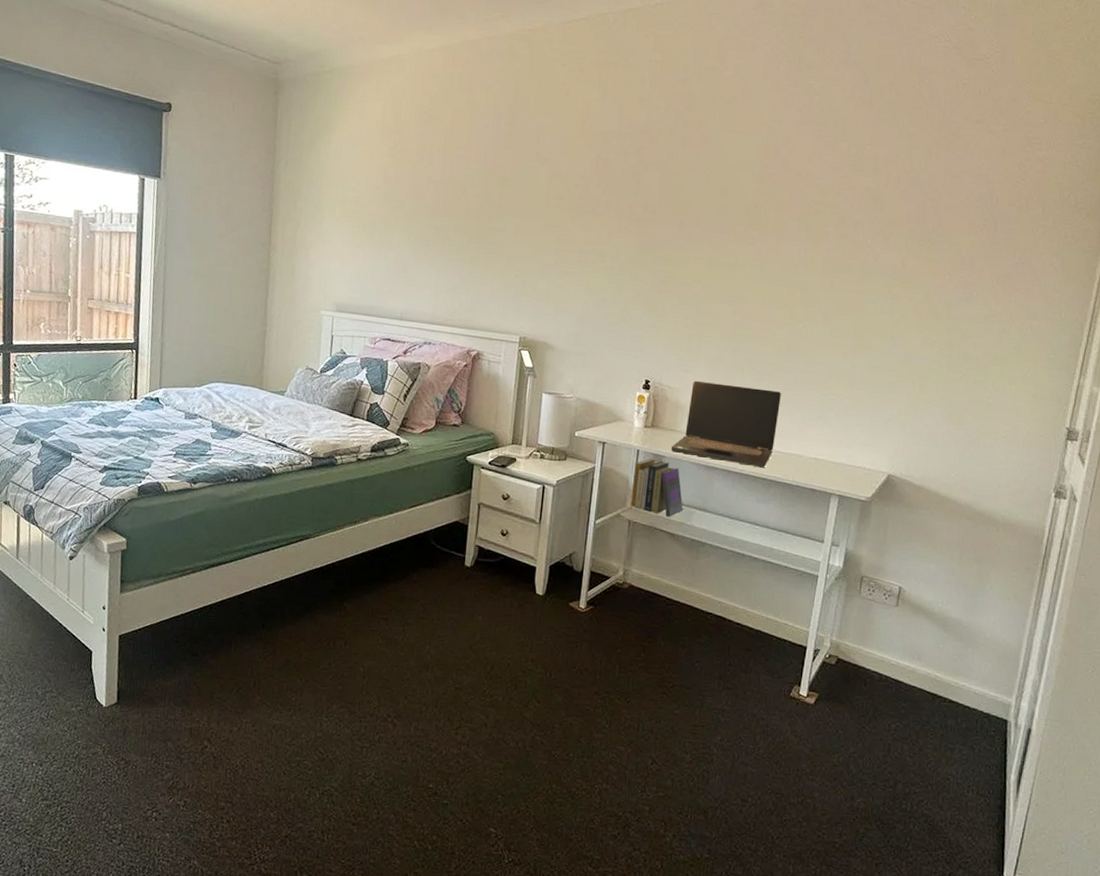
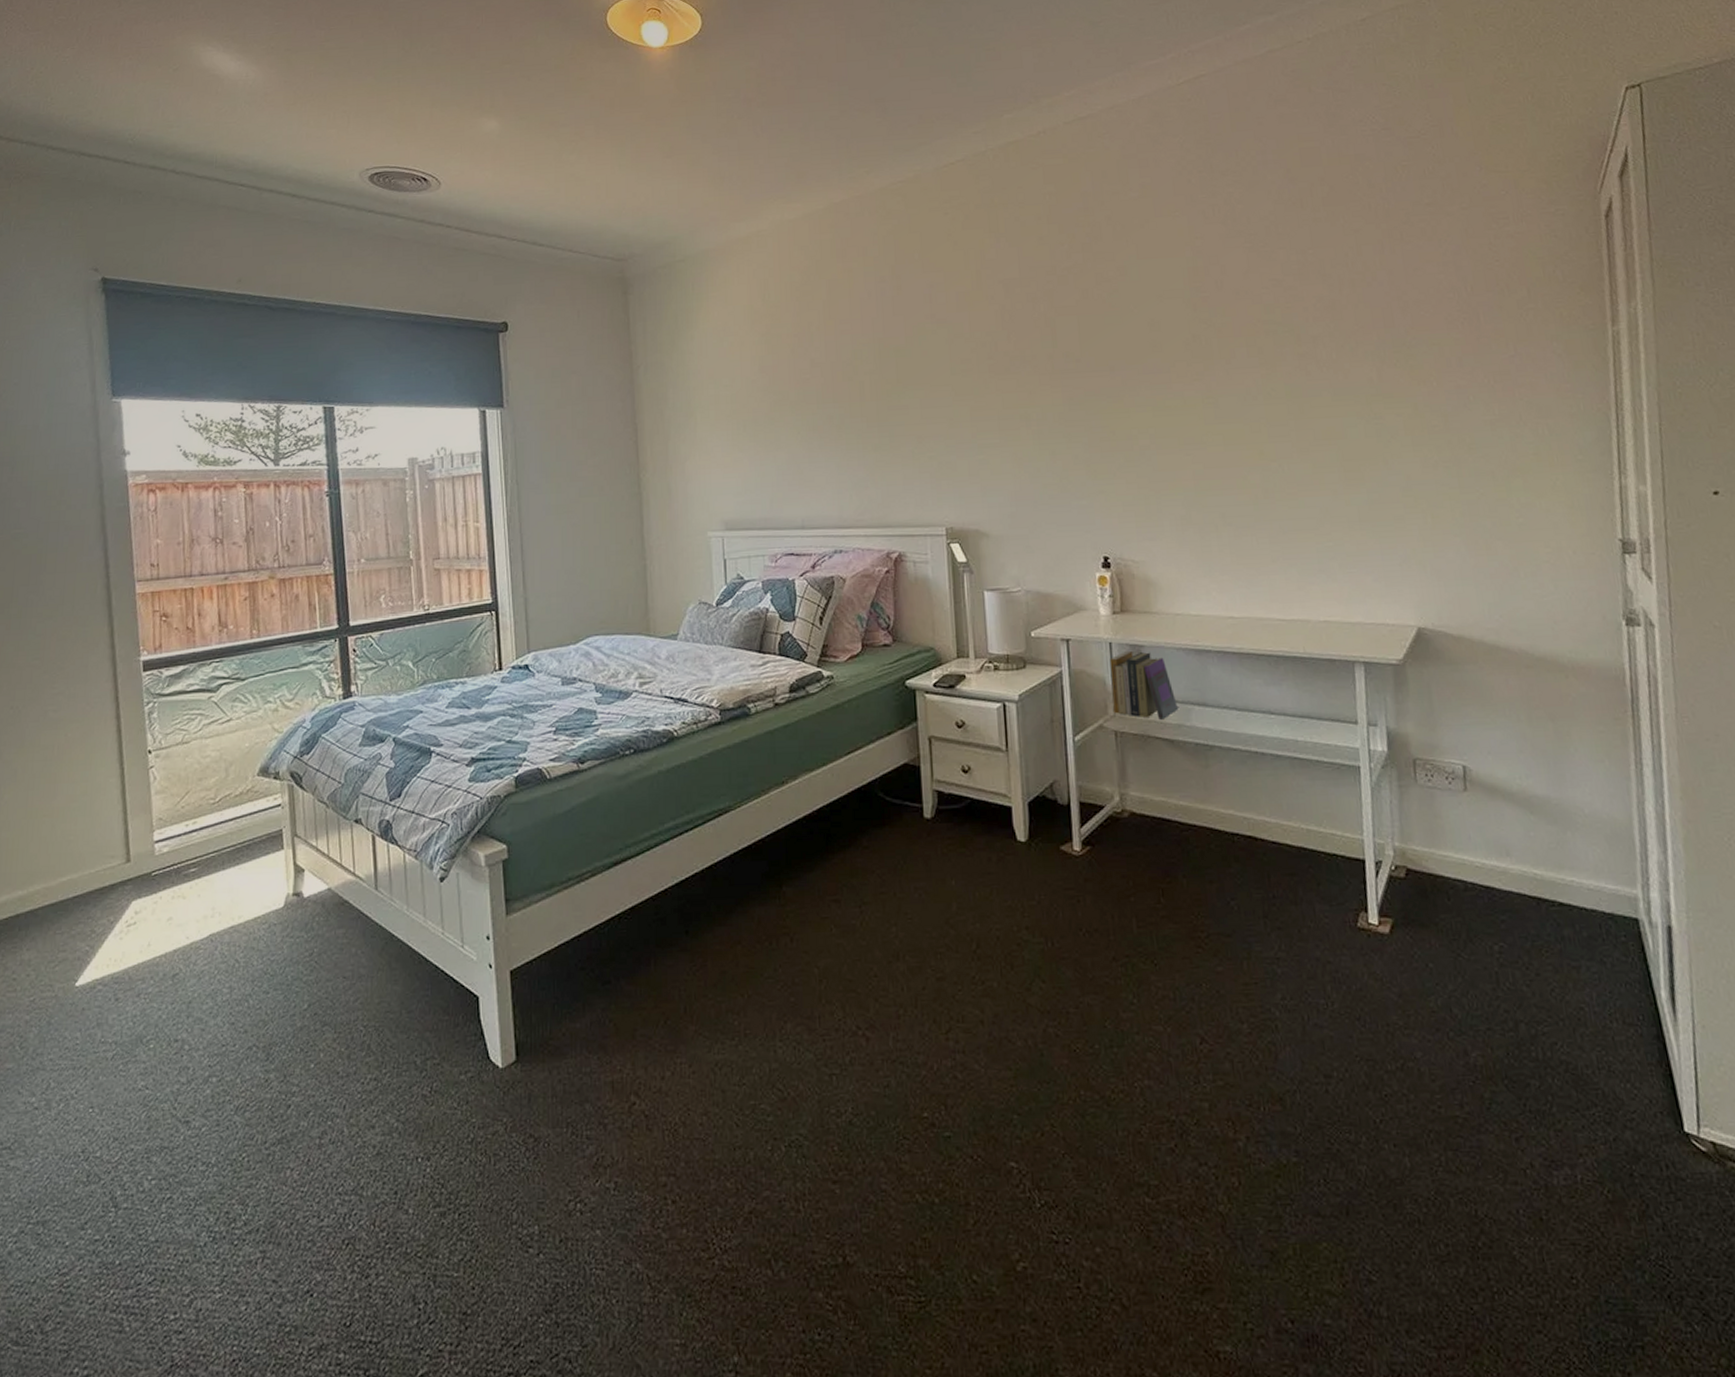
laptop: present [672,380,781,468] -> none [1150,546,1273,643]

